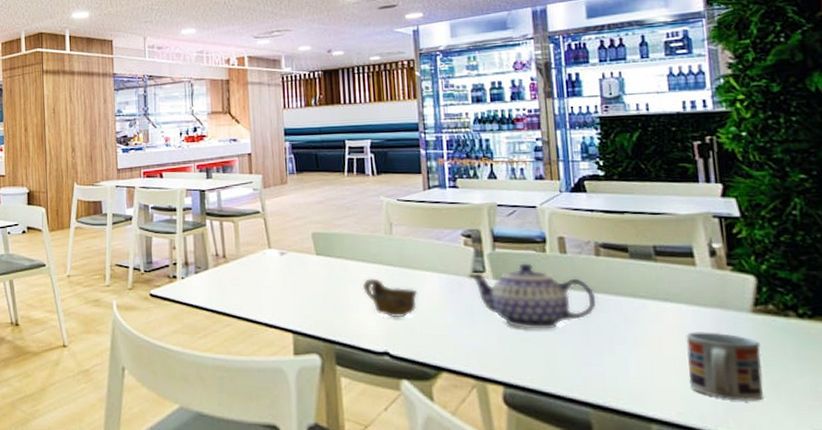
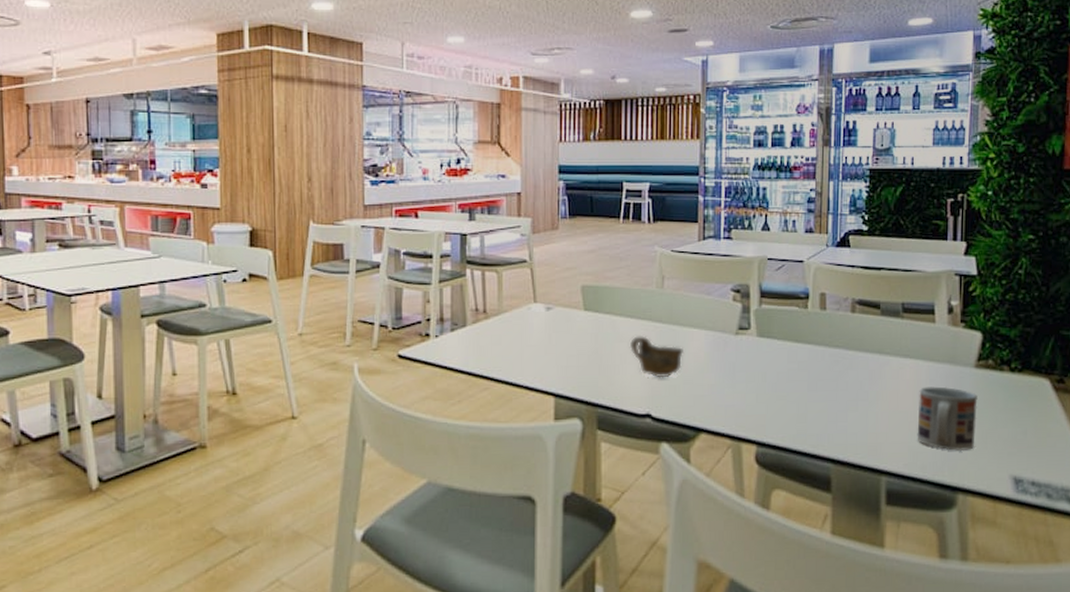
teapot: present [467,263,596,329] -> none [733,320,848,387]

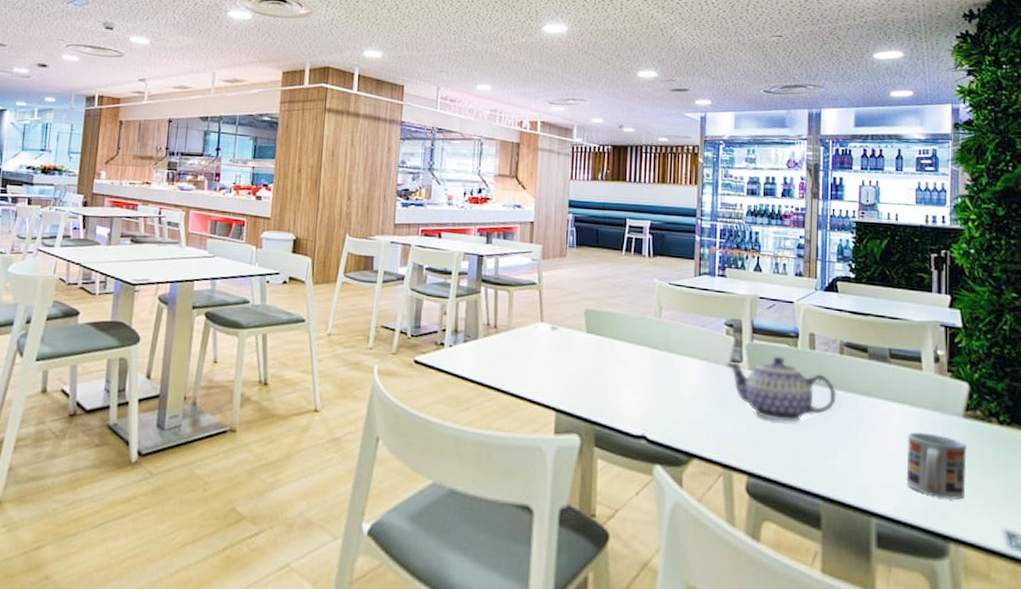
cup: present [629,336,684,378] -> none [627,360,679,403]
teapot: none [733,320,848,387] -> present [726,356,836,422]

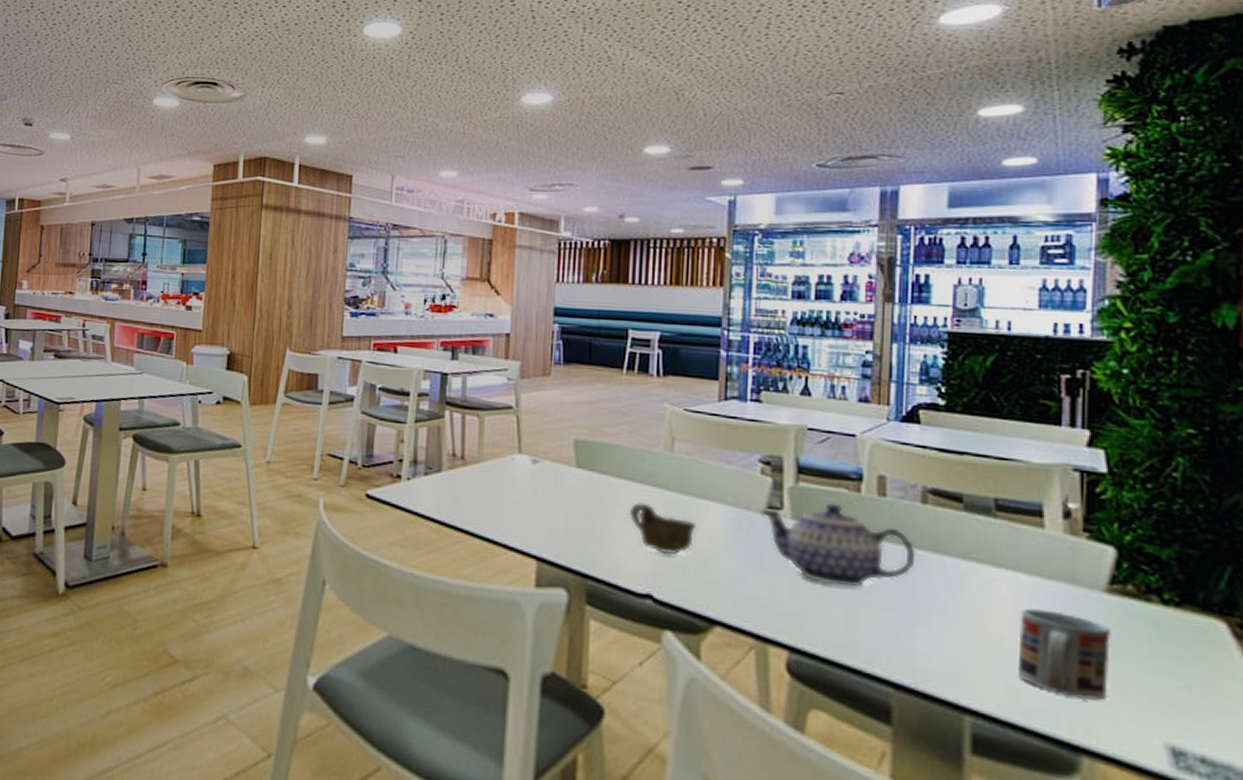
cup: none [627,360,679,403] -> present [628,502,697,556]

